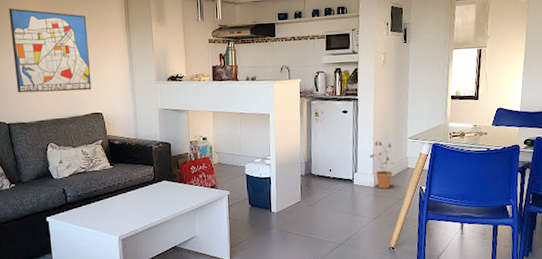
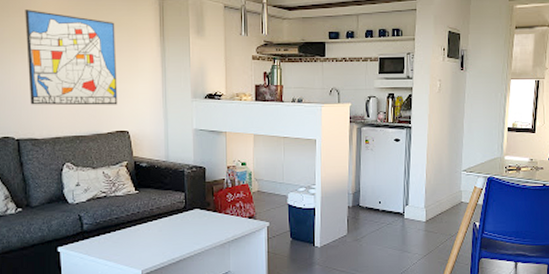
potted plant: present [369,141,395,189] -> none [421,172,449,224]

